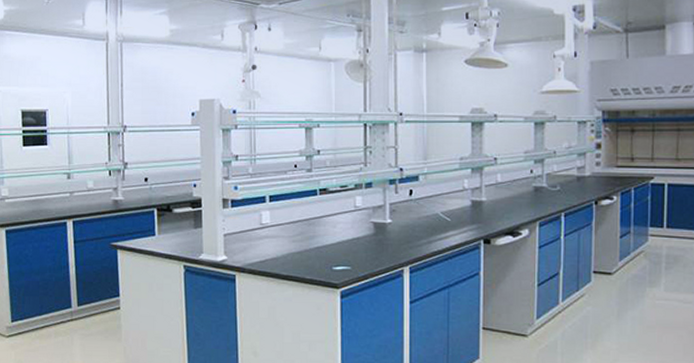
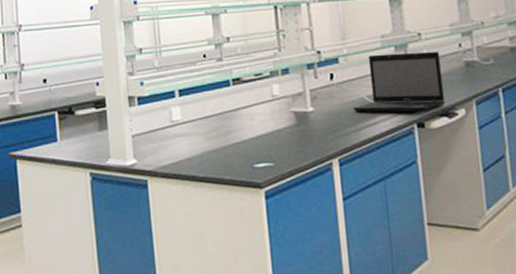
laptop: none [428,175,512,230] -> present [353,51,445,113]

